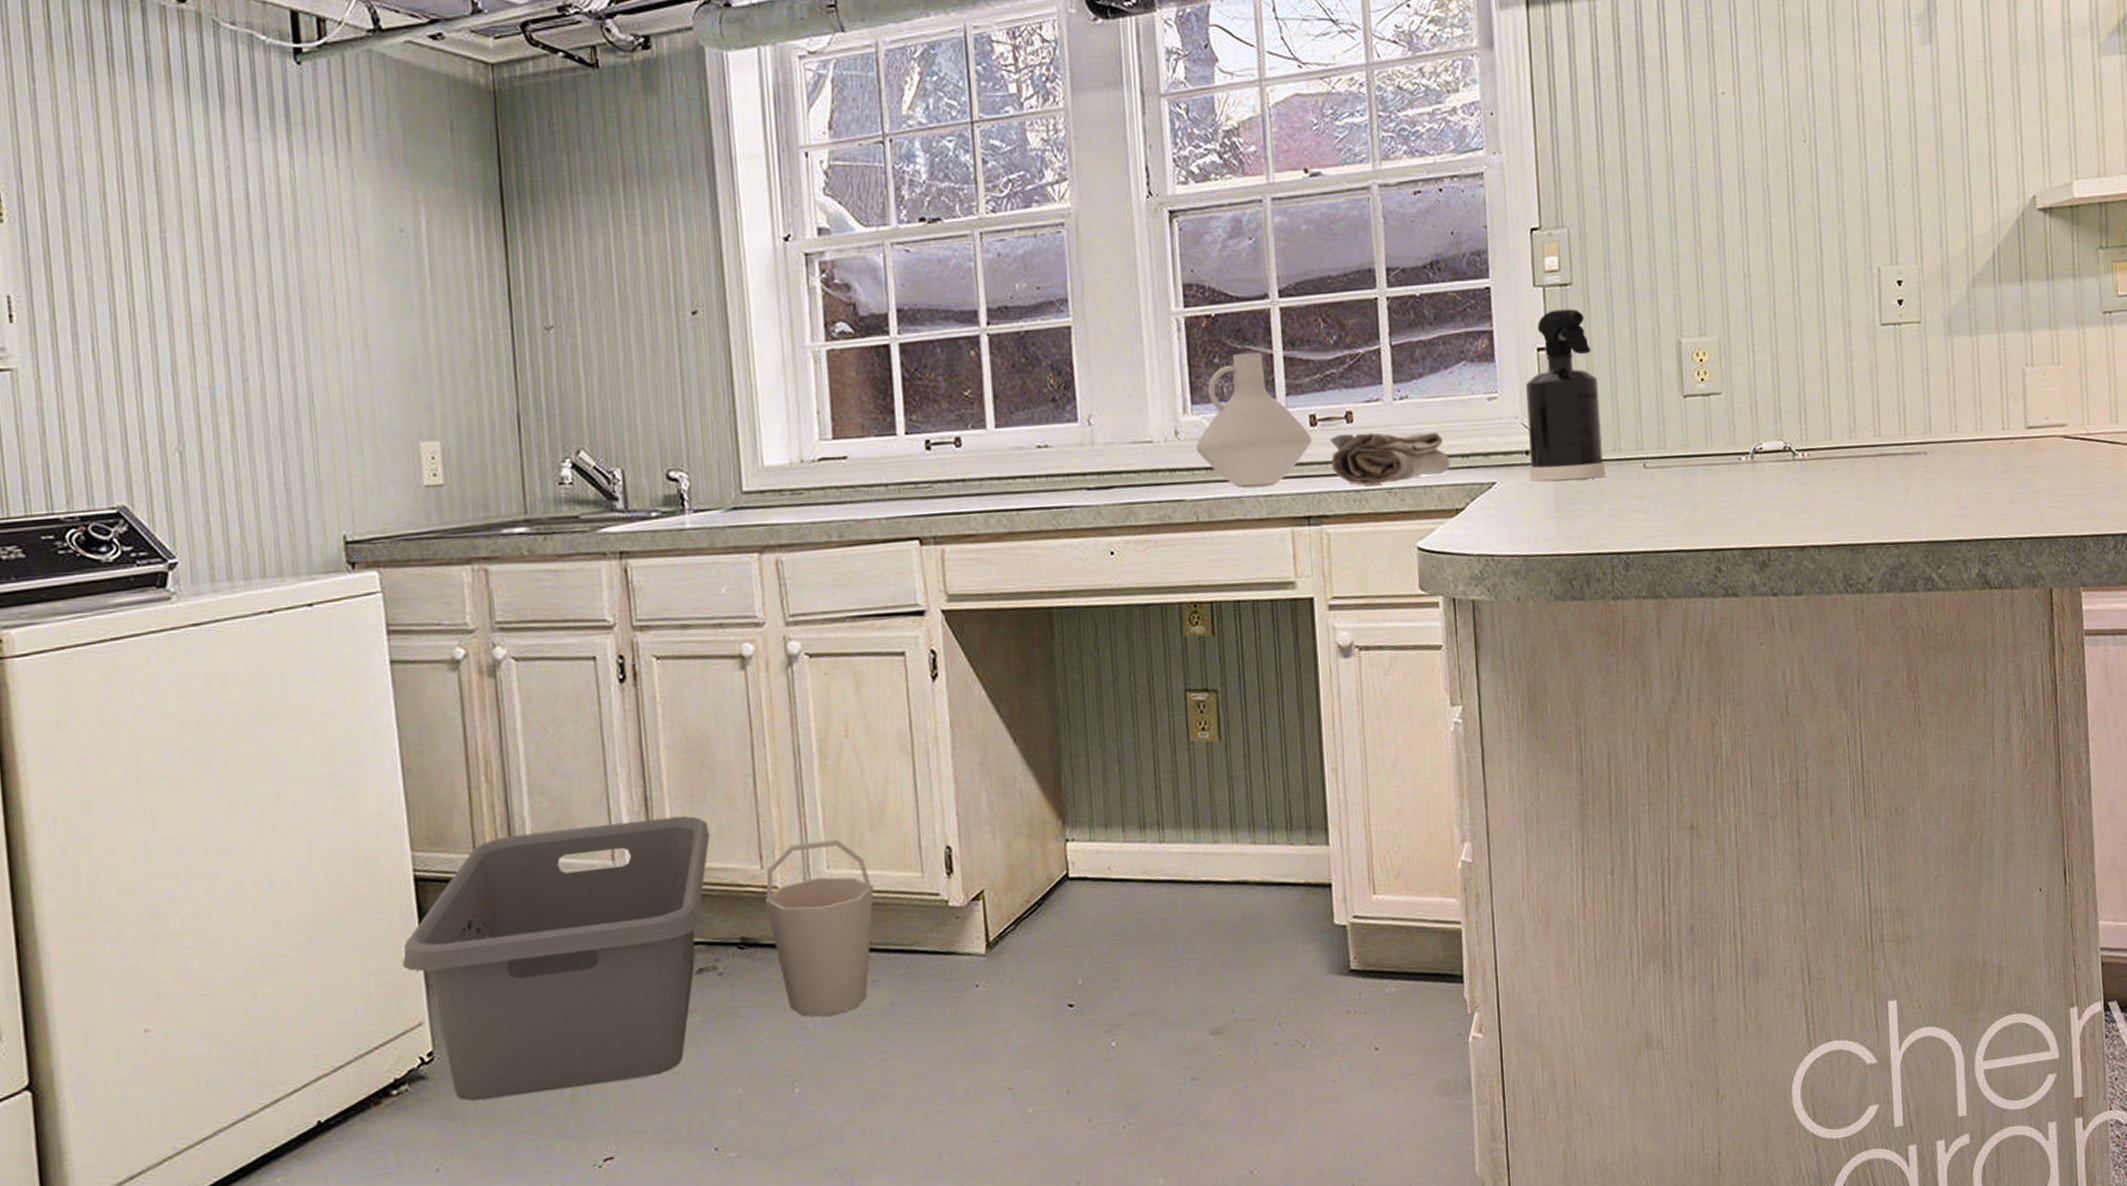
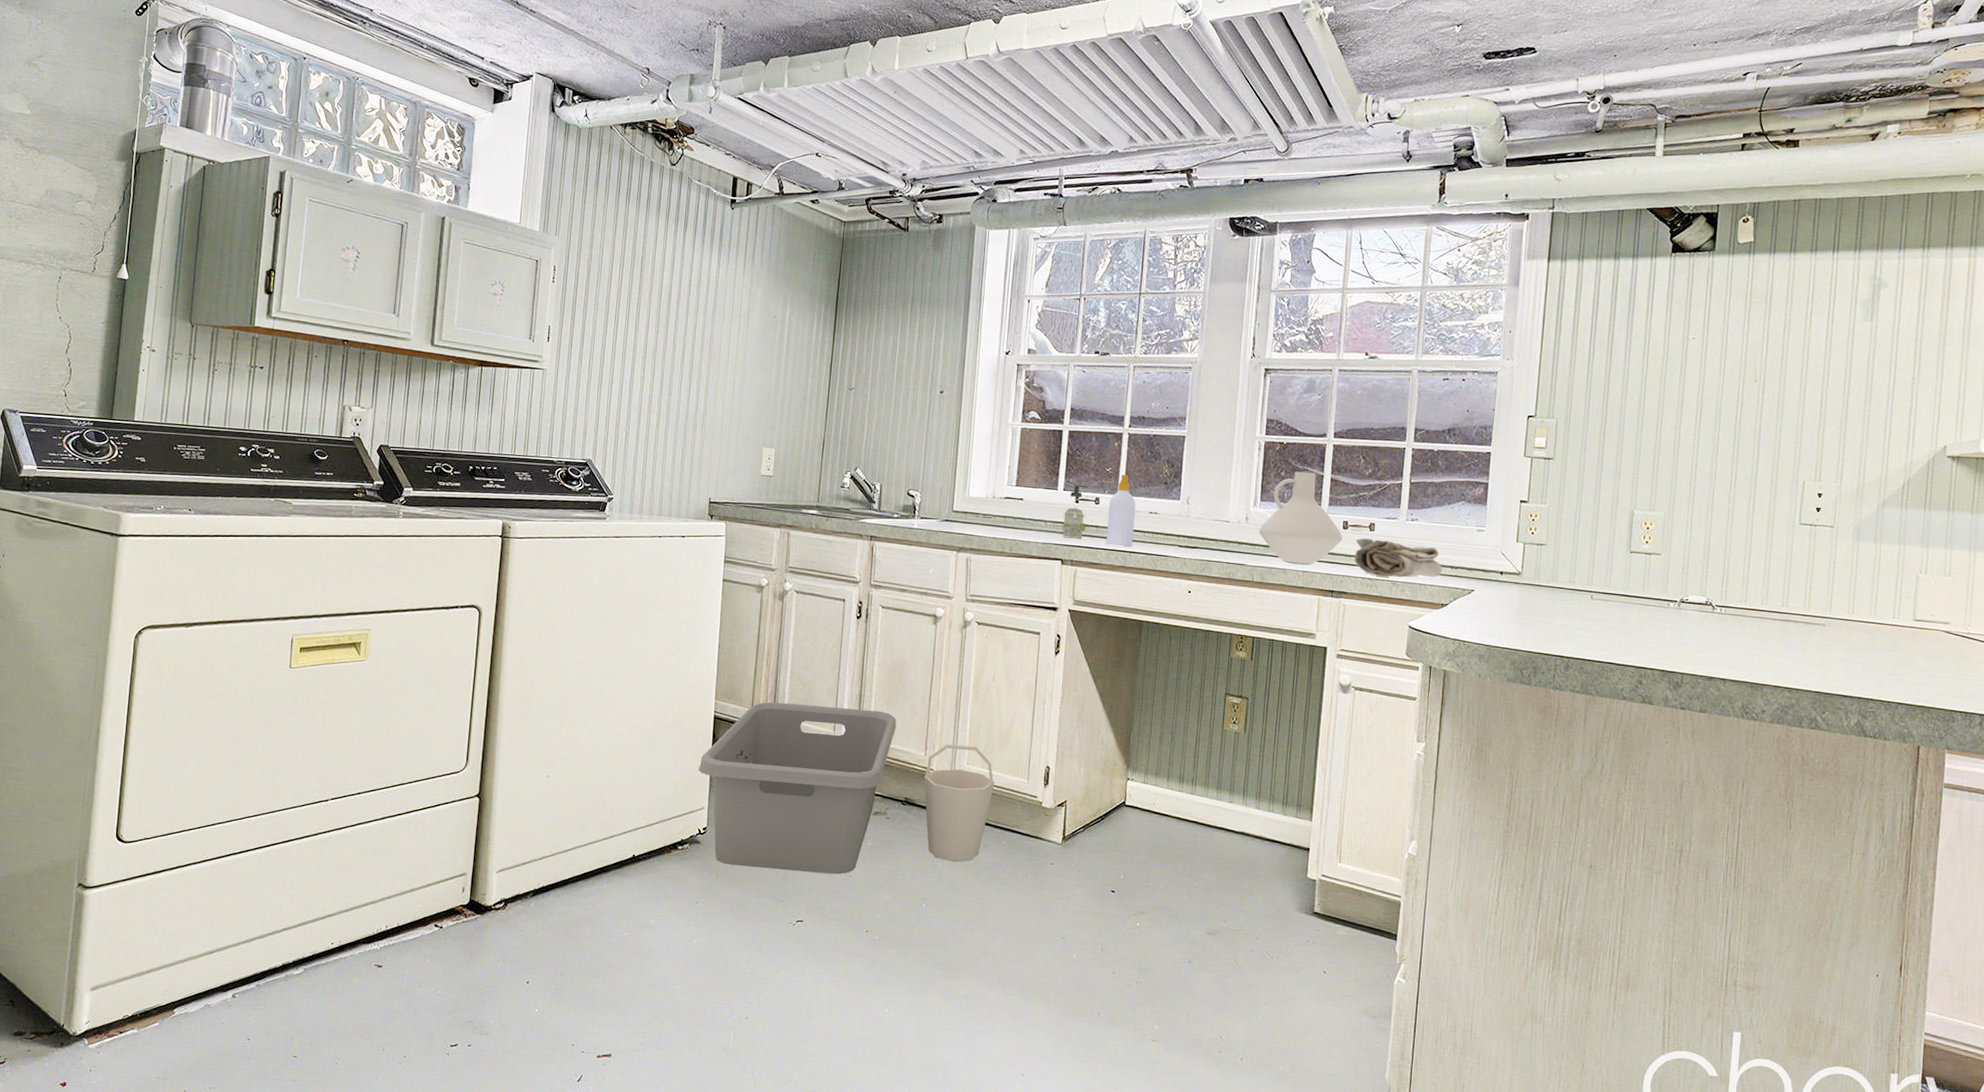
soap dispenser: none [910,421,947,505] -> present [1061,484,1088,539]
soap bottle: none [976,395,1020,505] -> present [1106,474,1136,547]
spray bottle: present [1526,309,1605,482] -> none [1501,475,1564,600]

